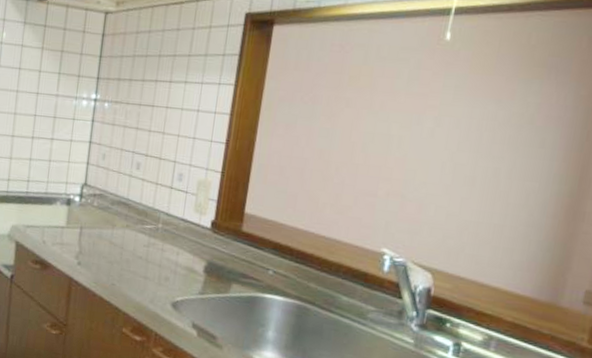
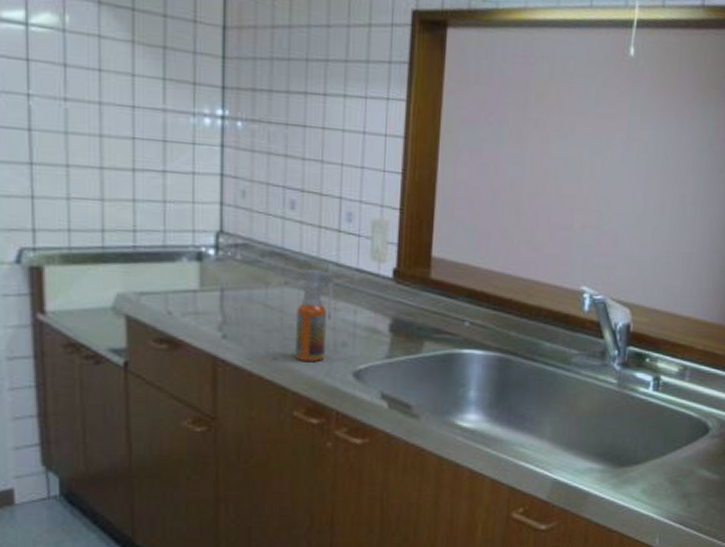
spray bottle: none [128,217,164,291] -> present [295,269,334,361]

